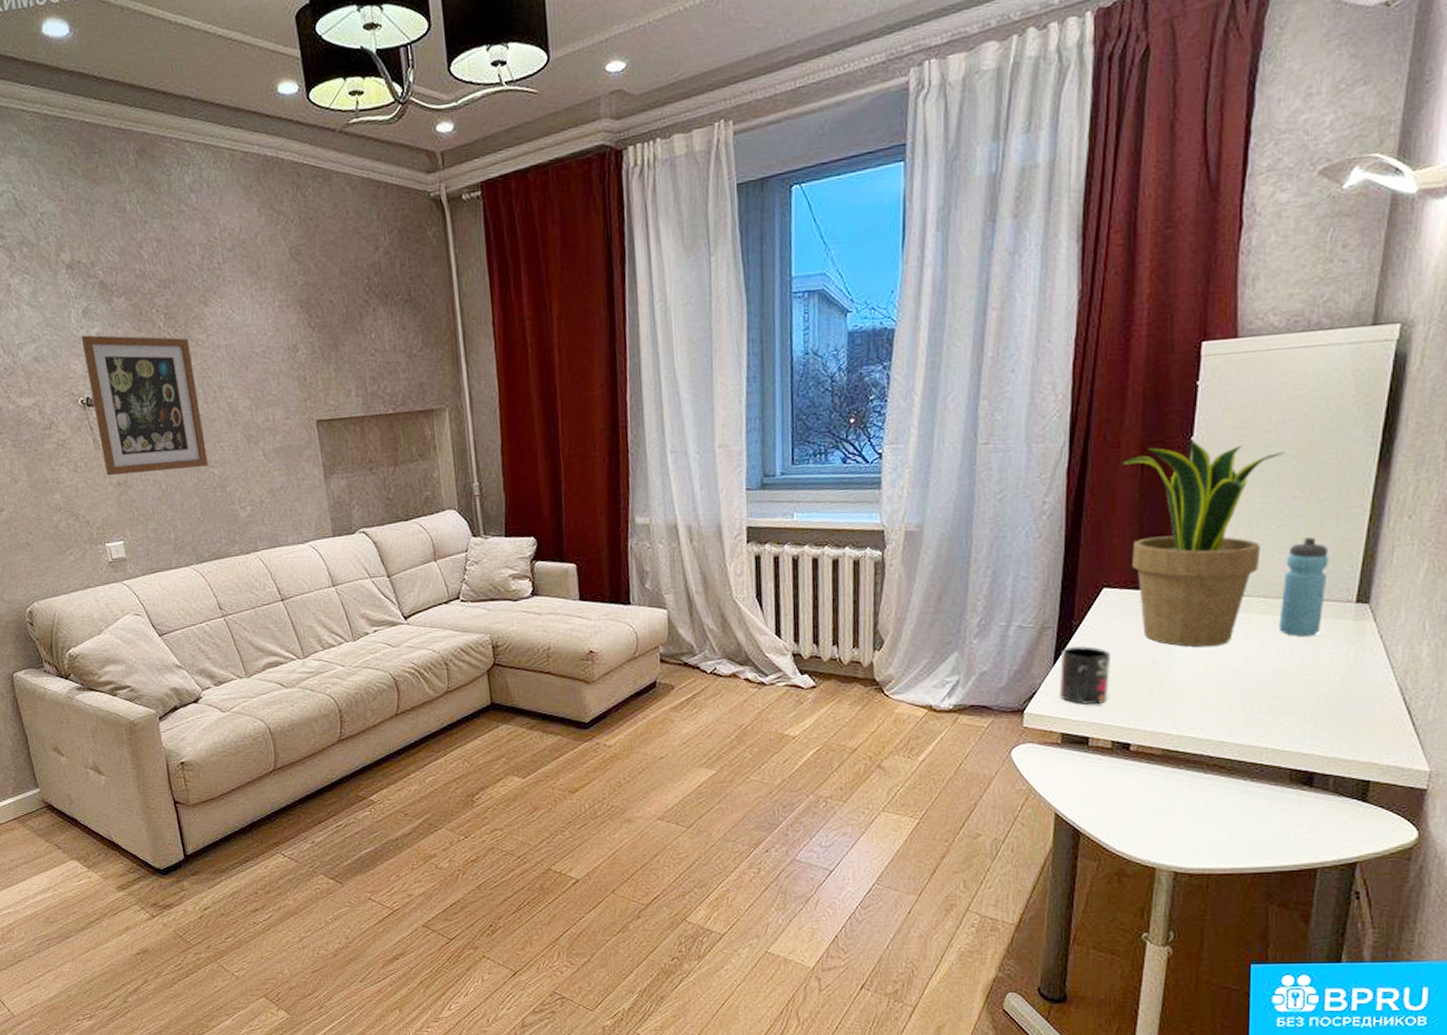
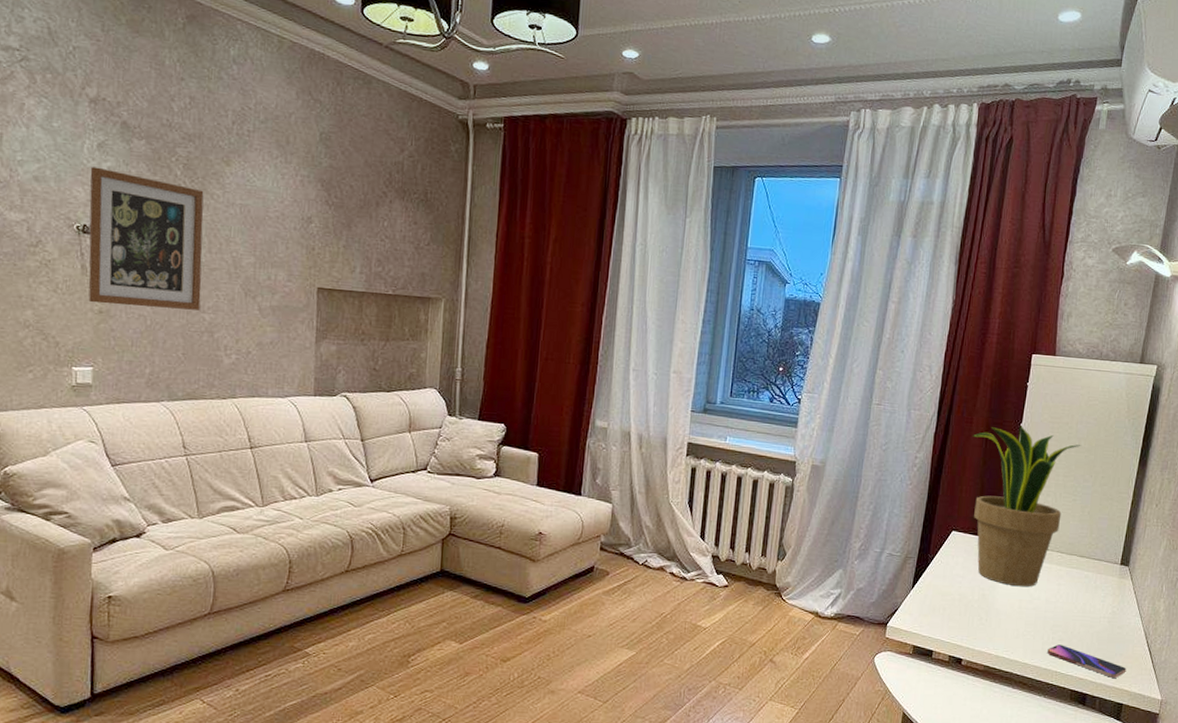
mug: present [1058,646,1110,705] -> none [913,575,953,624]
smartphone: none [1252,714,1373,750] -> present [1047,644,1127,679]
water bottle: present [1278,537,1329,637] -> none [1069,511,1105,587]

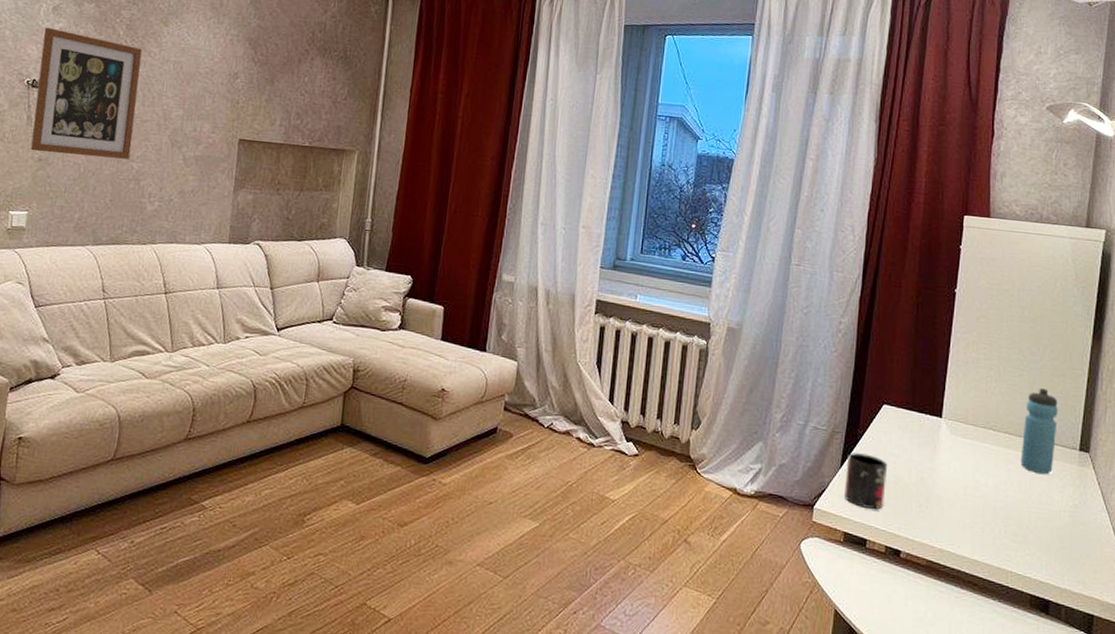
mug: none [913,575,953,624] -> present [843,452,887,509]
potted plant: present [972,425,1081,587] -> none [901,291,1025,472]
smartphone: present [1047,644,1127,679] -> none [999,540,1095,585]
water bottle: none [1069,511,1105,587] -> present [1020,388,1058,475]

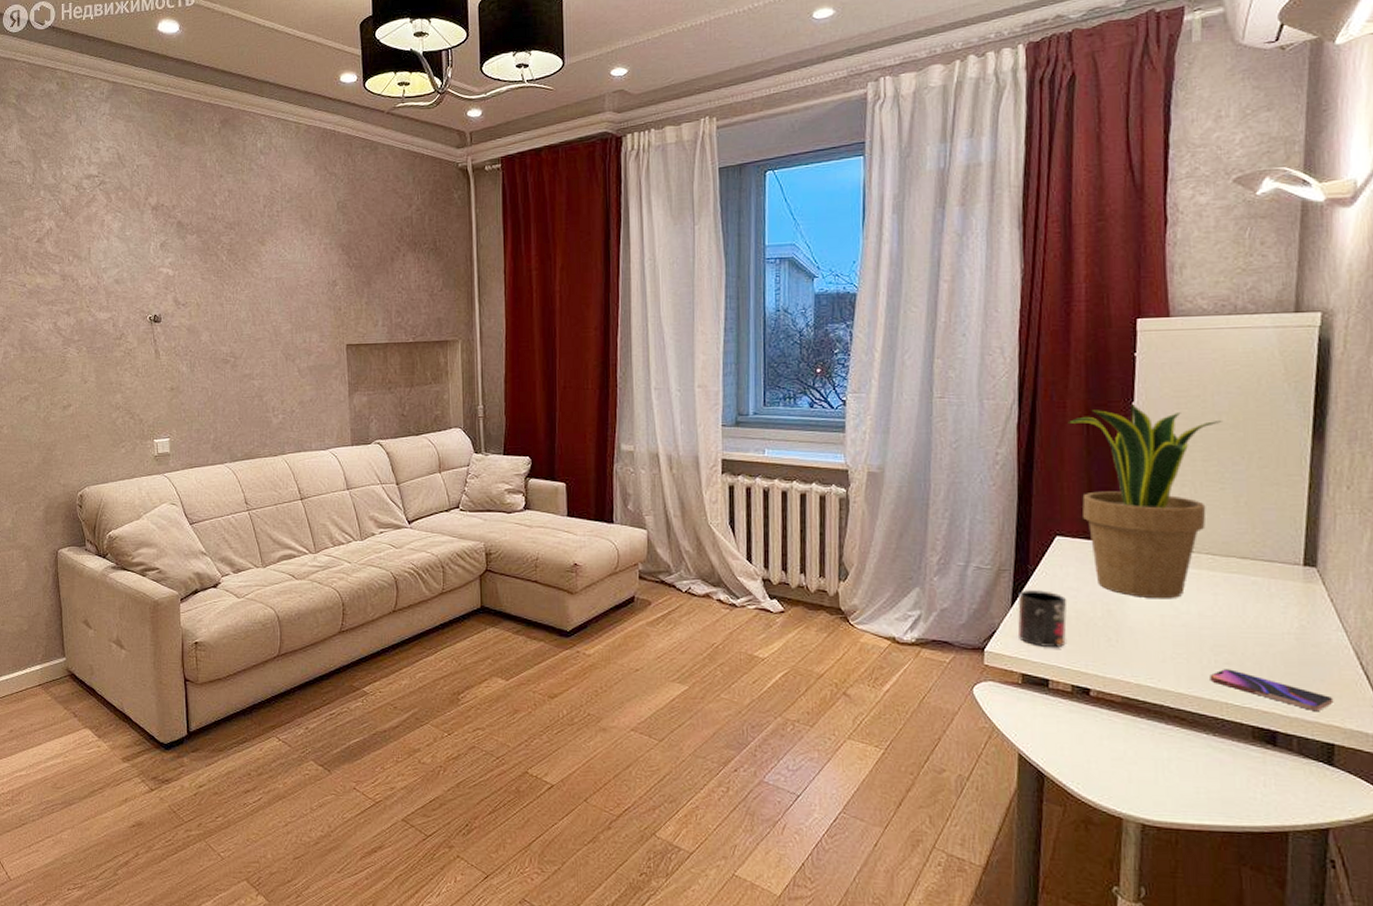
wall art: present [30,27,143,159] -> none [156,264,250,382]
potted plant: none [901,291,1025,472] -> present [1067,405,1222,599]
smartphone: none [999,540,1095,585] -> present [1210,669,1334,712]
water bottle: present [1020,388,1058,475] -> none [1229,501,1273,596]

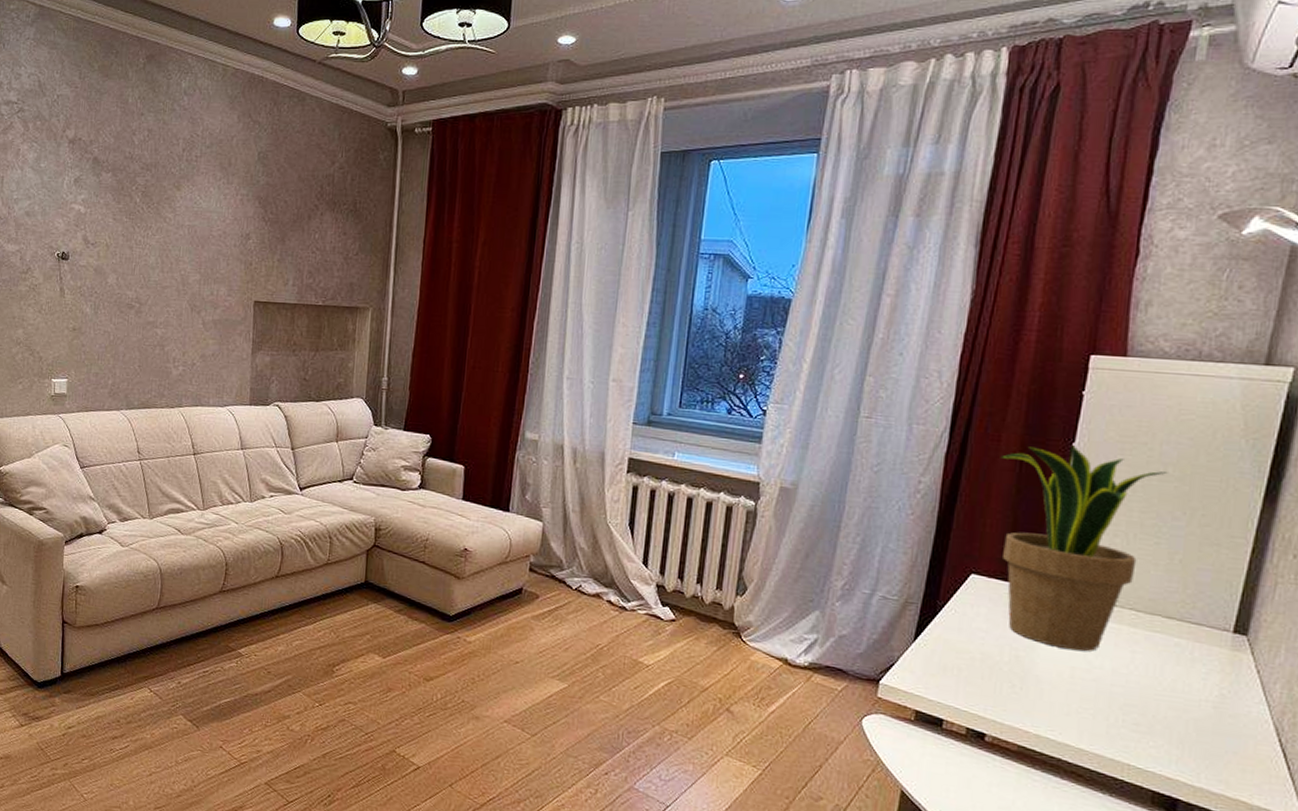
mug: present [1017,590,1067,647] -> none [916,625,973,688]
smartphone: present [1210,669,1334,712] -> none [1114,729,1244,785]

